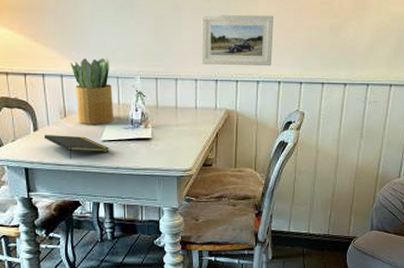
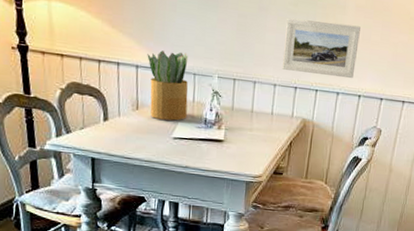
notepad: present [45,135,110,159] -> none [114,126,181,154]

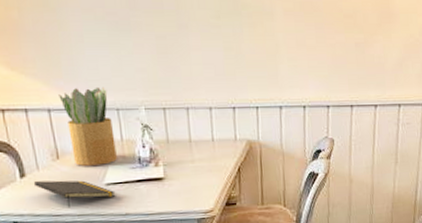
notepad: none [114,126,181,154] -> present [34,180,116,208]
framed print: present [281,17,361,79] -> none [211,31,295,90]

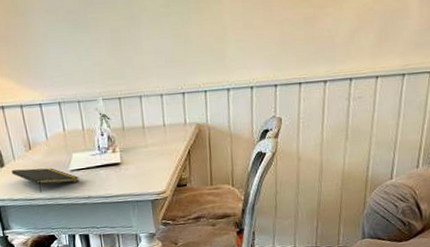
potted plant: present [58,86,117,166] -> none [28,81,80,155]

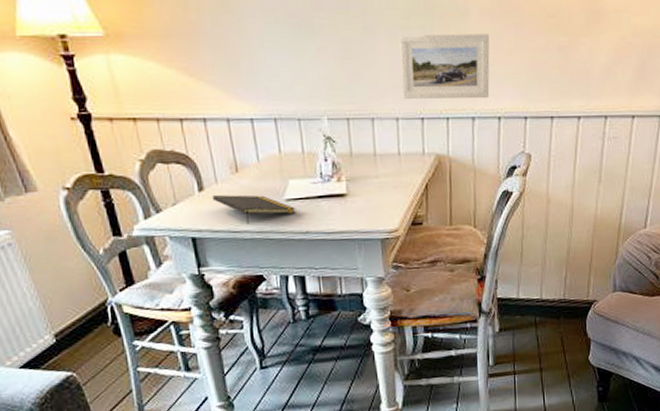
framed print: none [161,13,242,77] -> present [399,34,490,99]

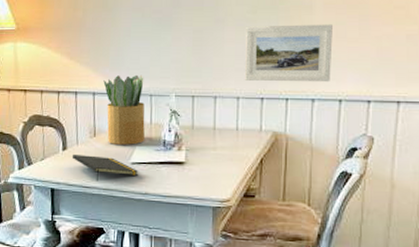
potted plant: none [238,94,298,180] -> present [103,74,145,145]

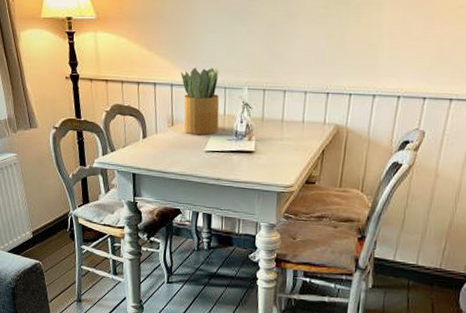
notepad: present [73,155,139,182] -> none [152,143,213,168]
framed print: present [244,24,333,83] -> none [312,21,399,79]

